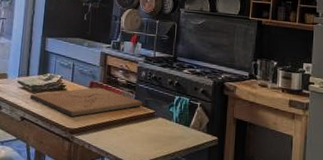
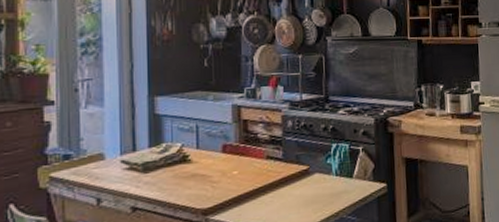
cutting board: present [29,87,143,117] -> none [140,149,294,194]

